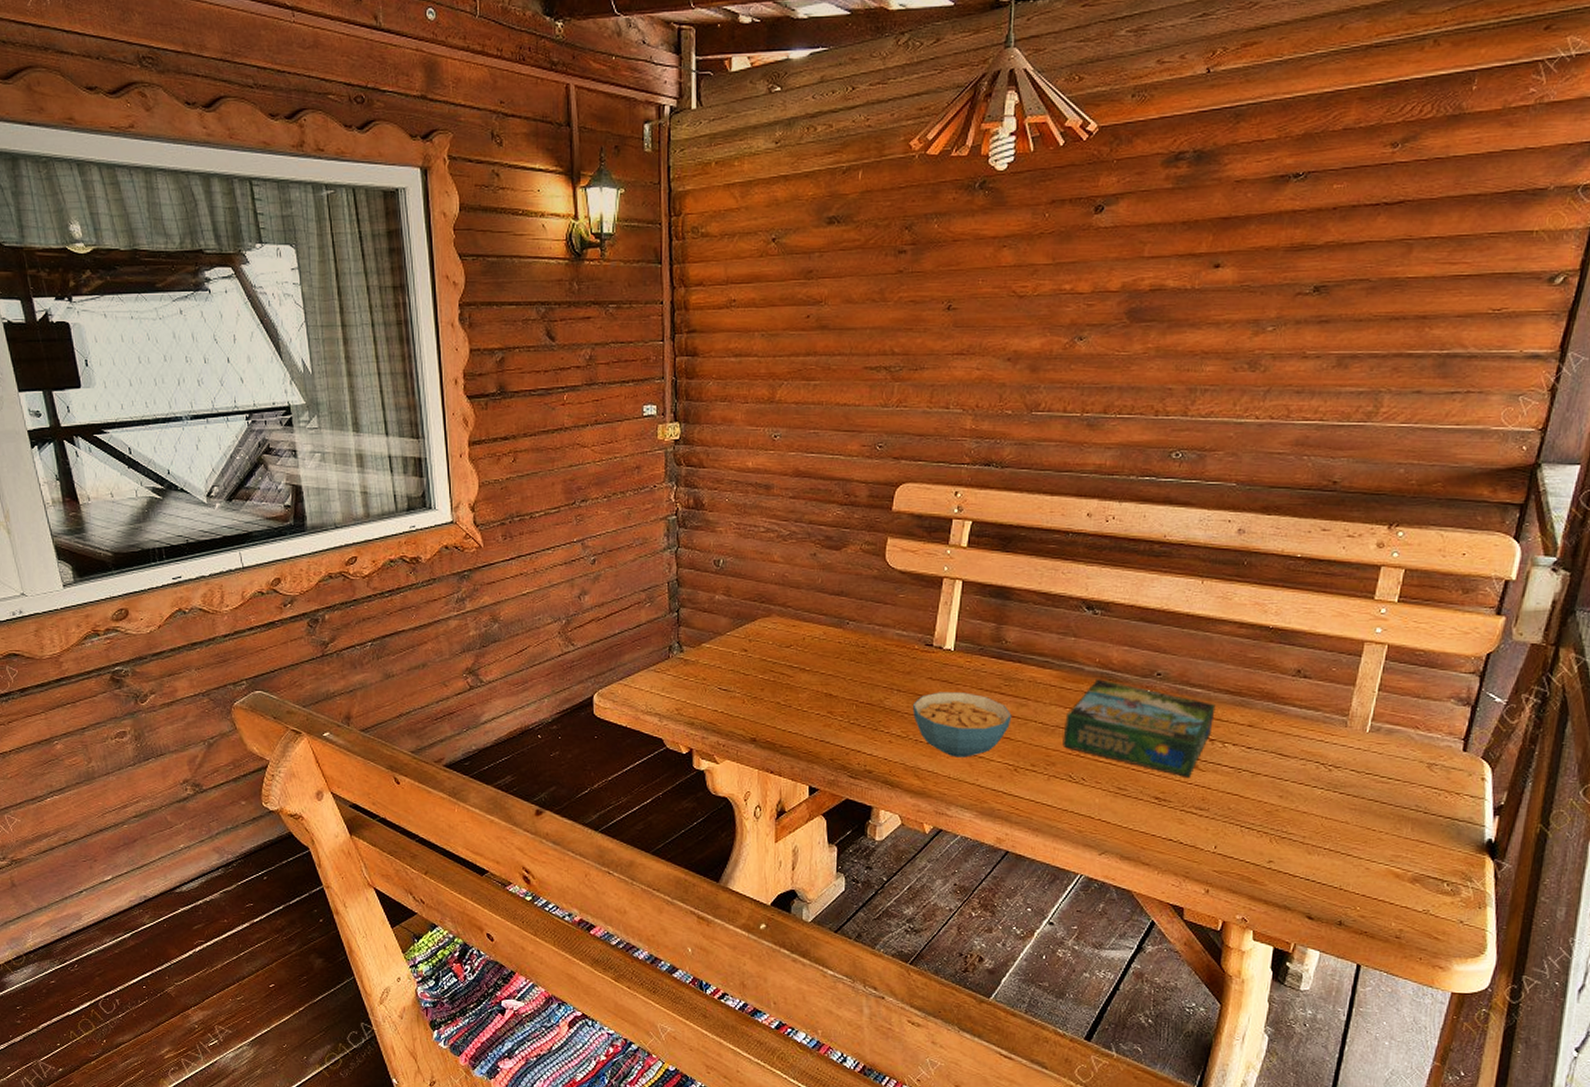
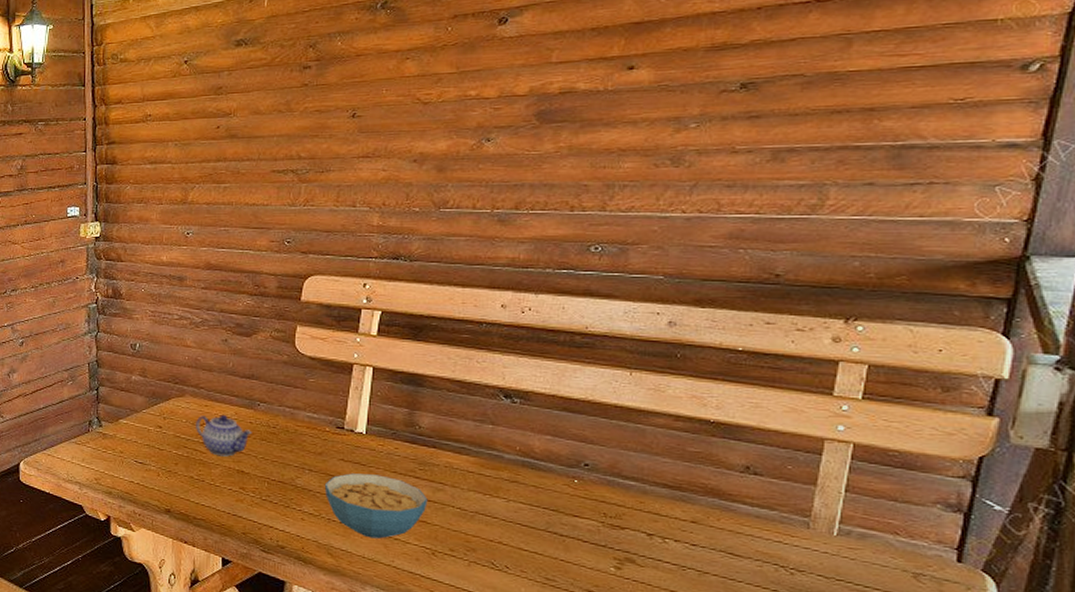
teapot: none [783,634,841,680] -> present [196,414,252,457]
board game: present [1062,679,1216,777] -> none [483,467,652,572]

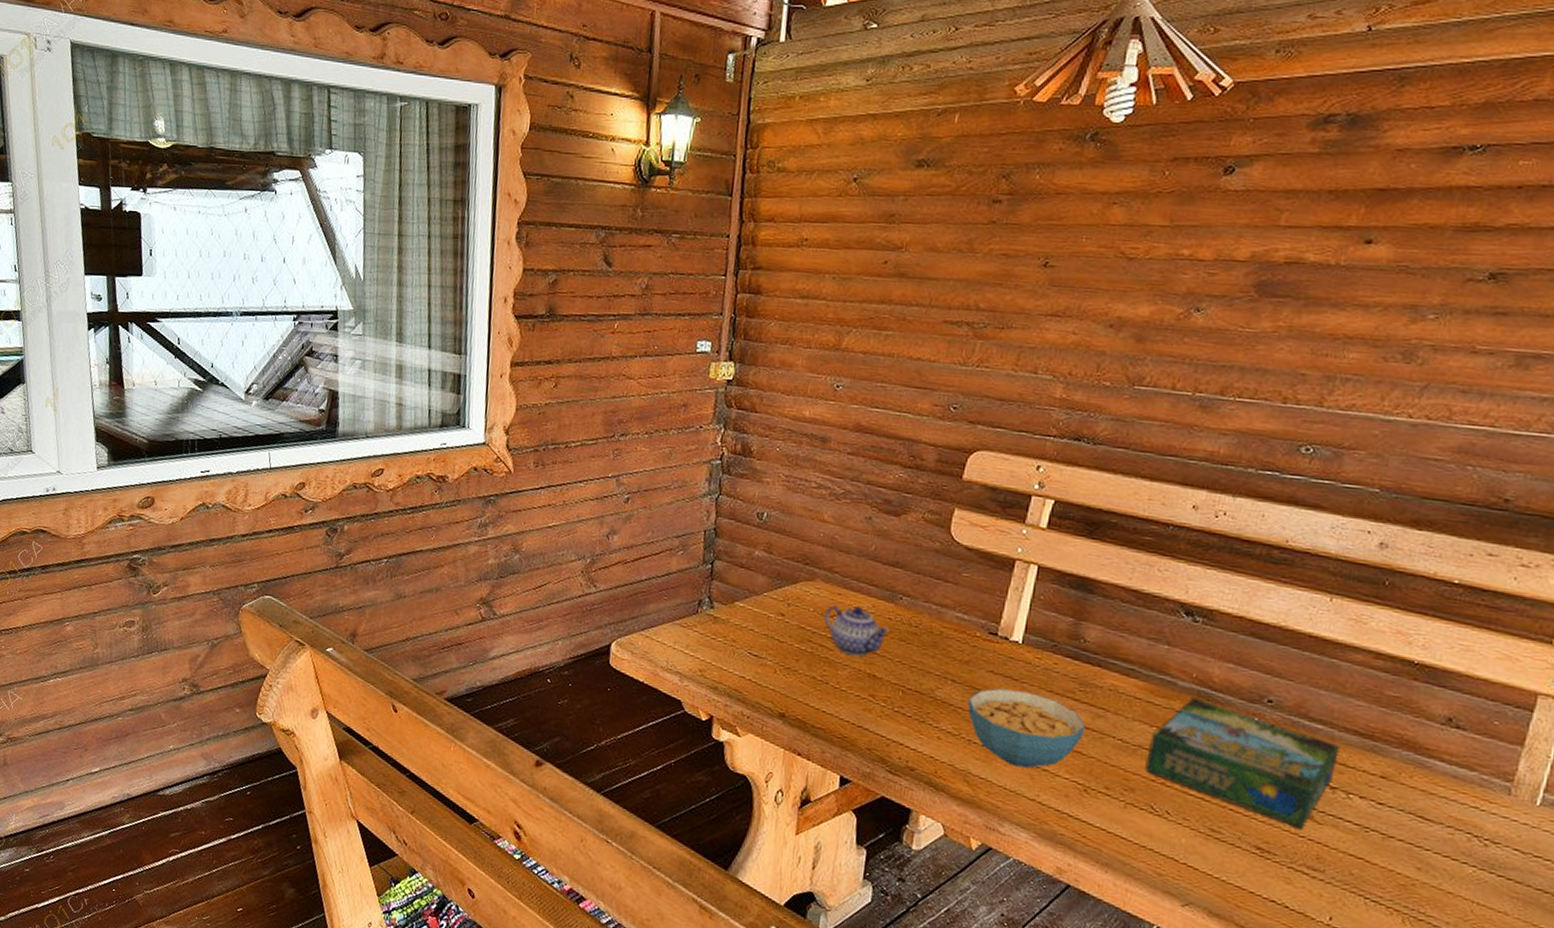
board game: none [483,467,652,572] -> present [1145,697,1340,829]

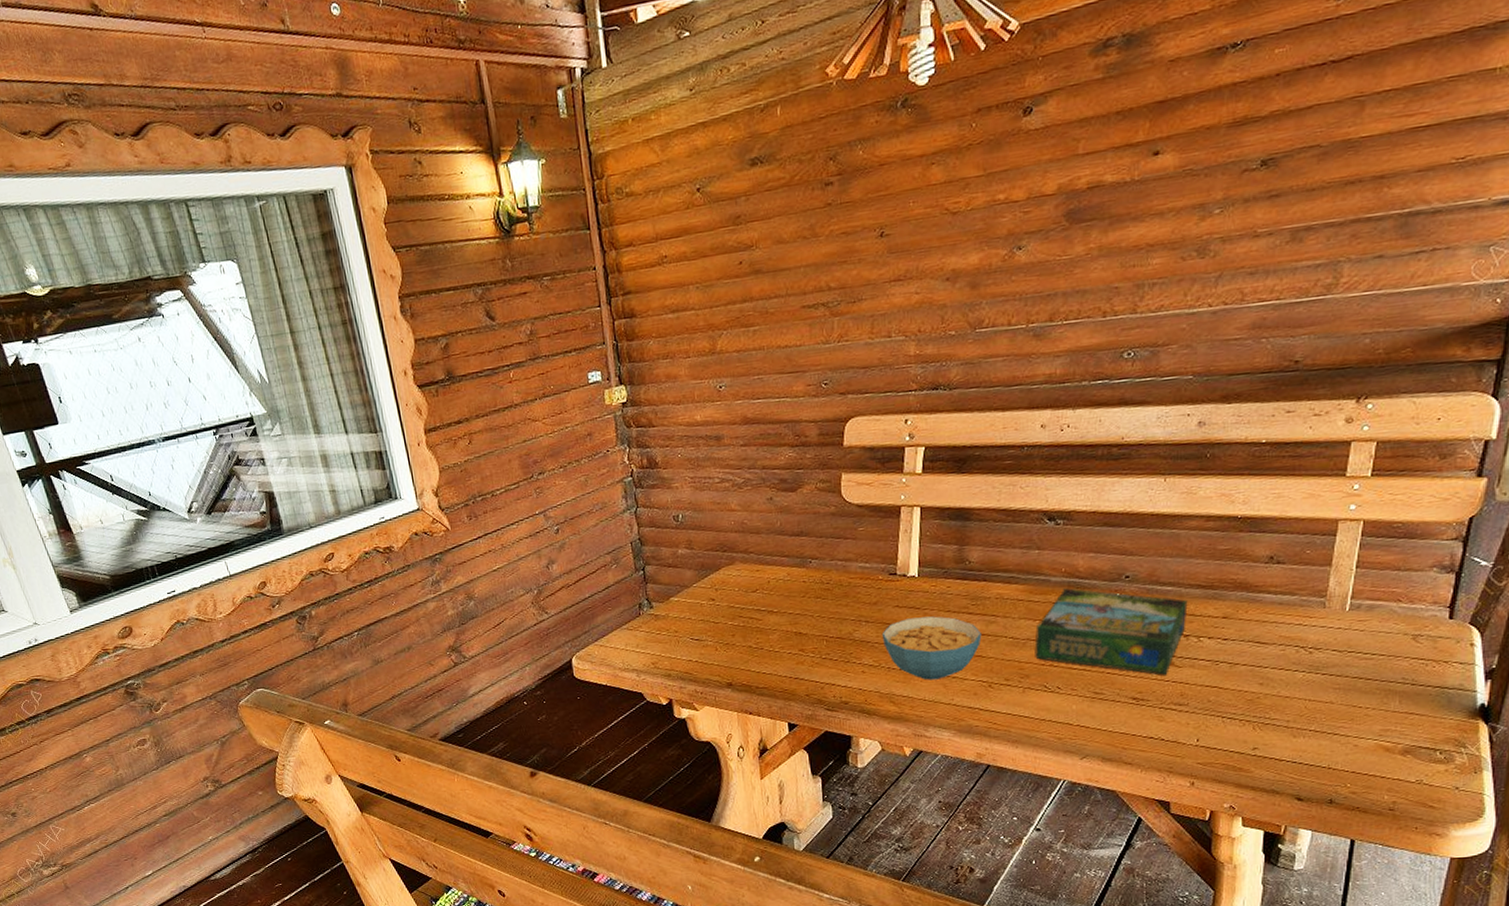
teapot: present [824,605,890,657] -> none [749,576,806,621]

